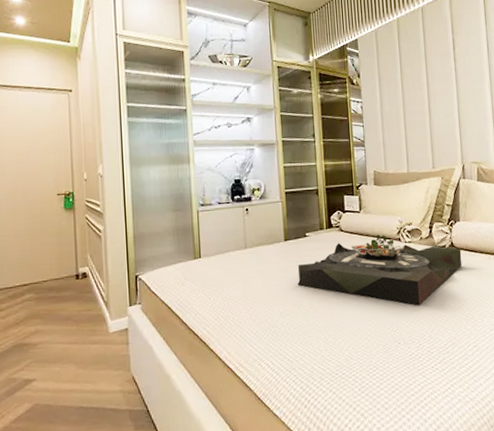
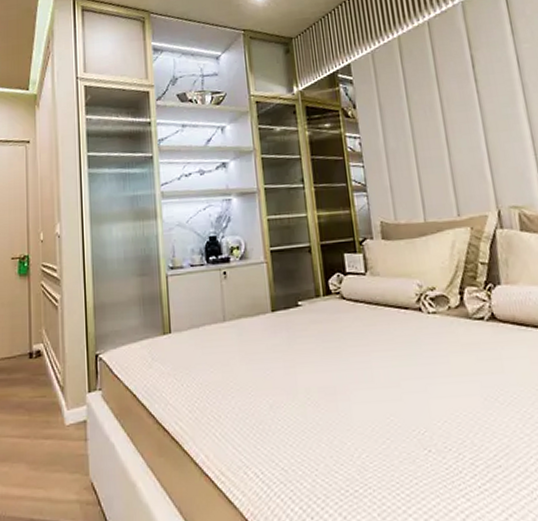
serving tray: present [297,234,462,306] -> none [289,302,510,400]

